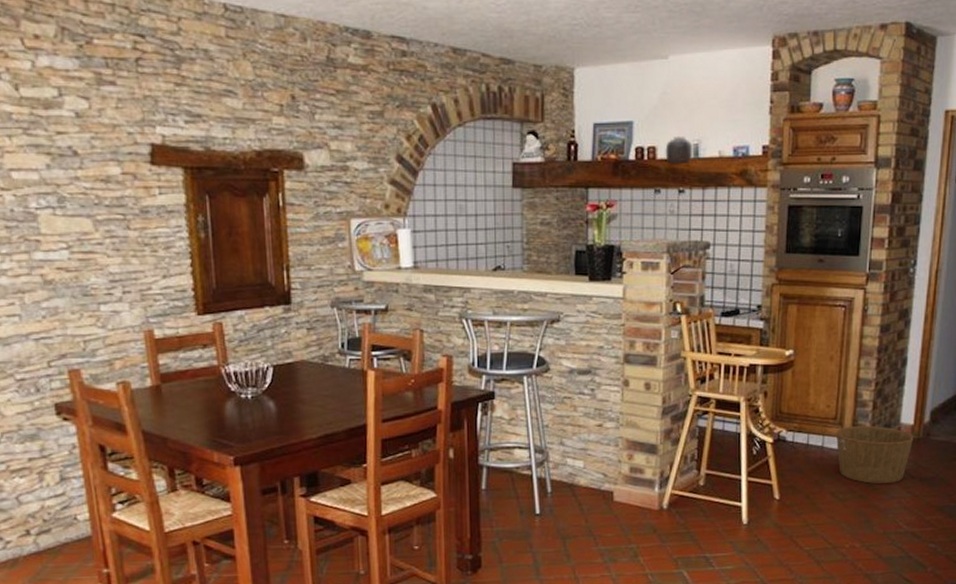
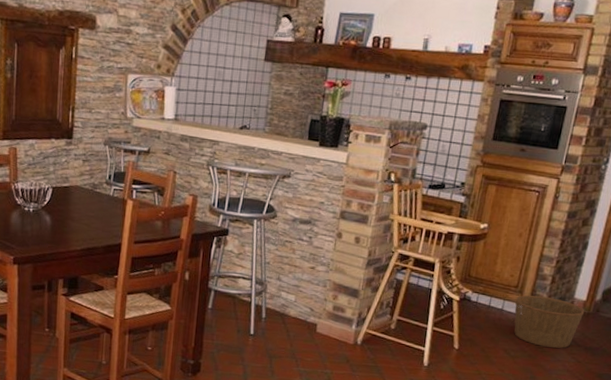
decorative jar: present [665,136,693,165] -> none [398,30,424,56]

